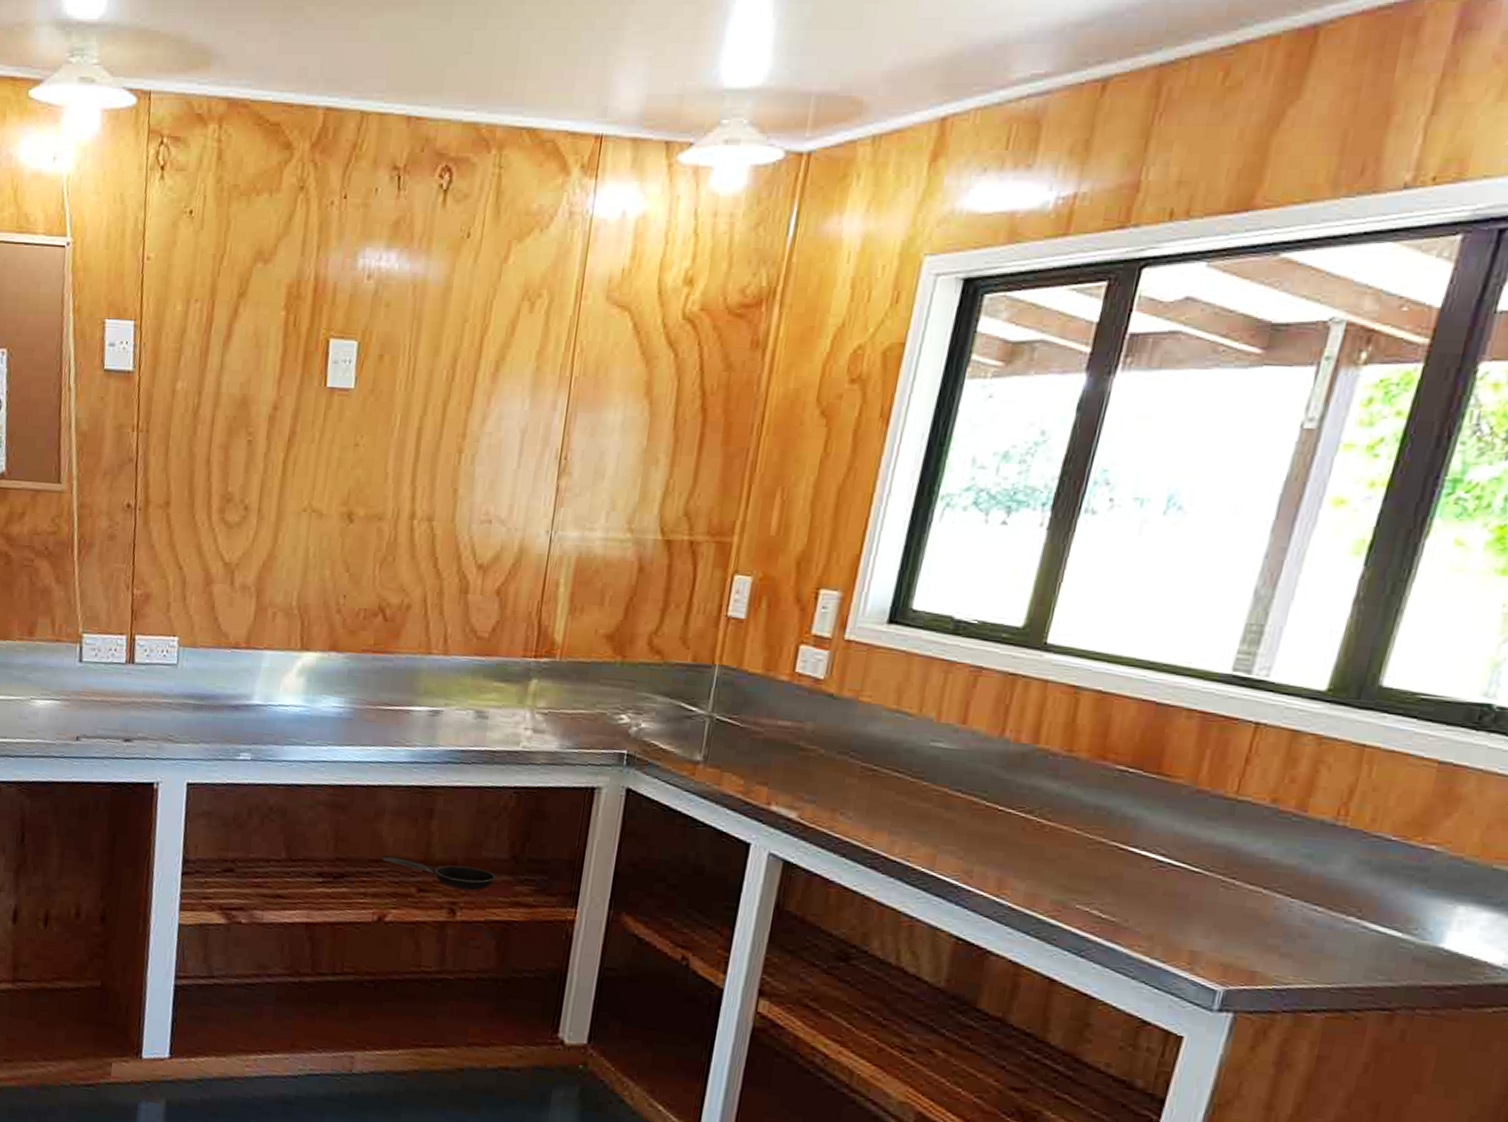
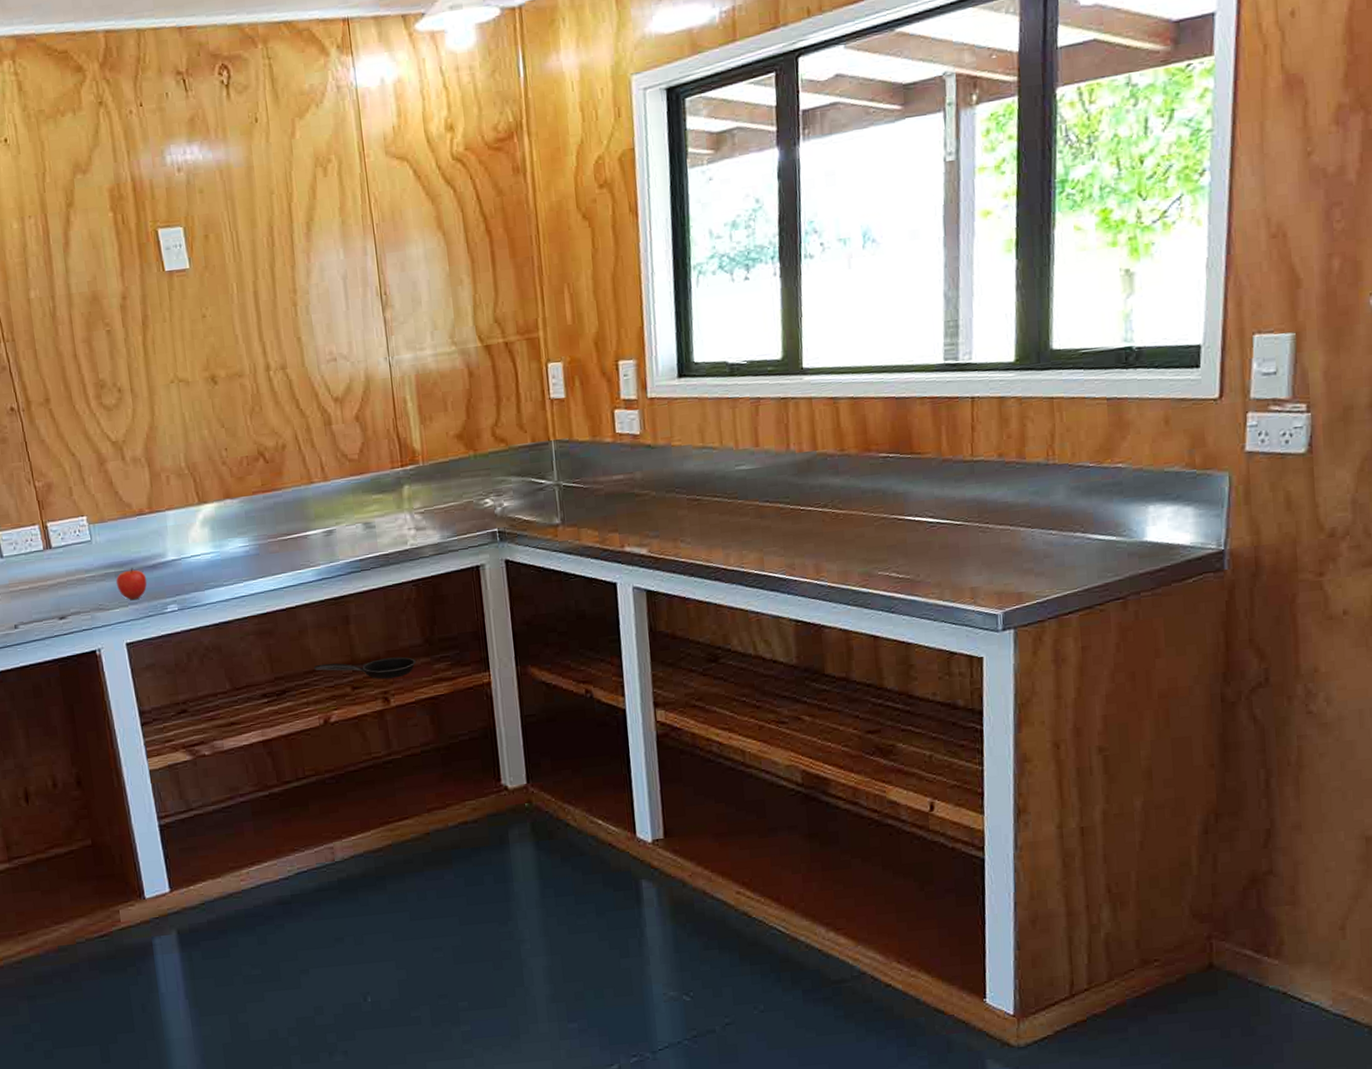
fruit: none [192,702,226,738] -> present [115,567,148,600]

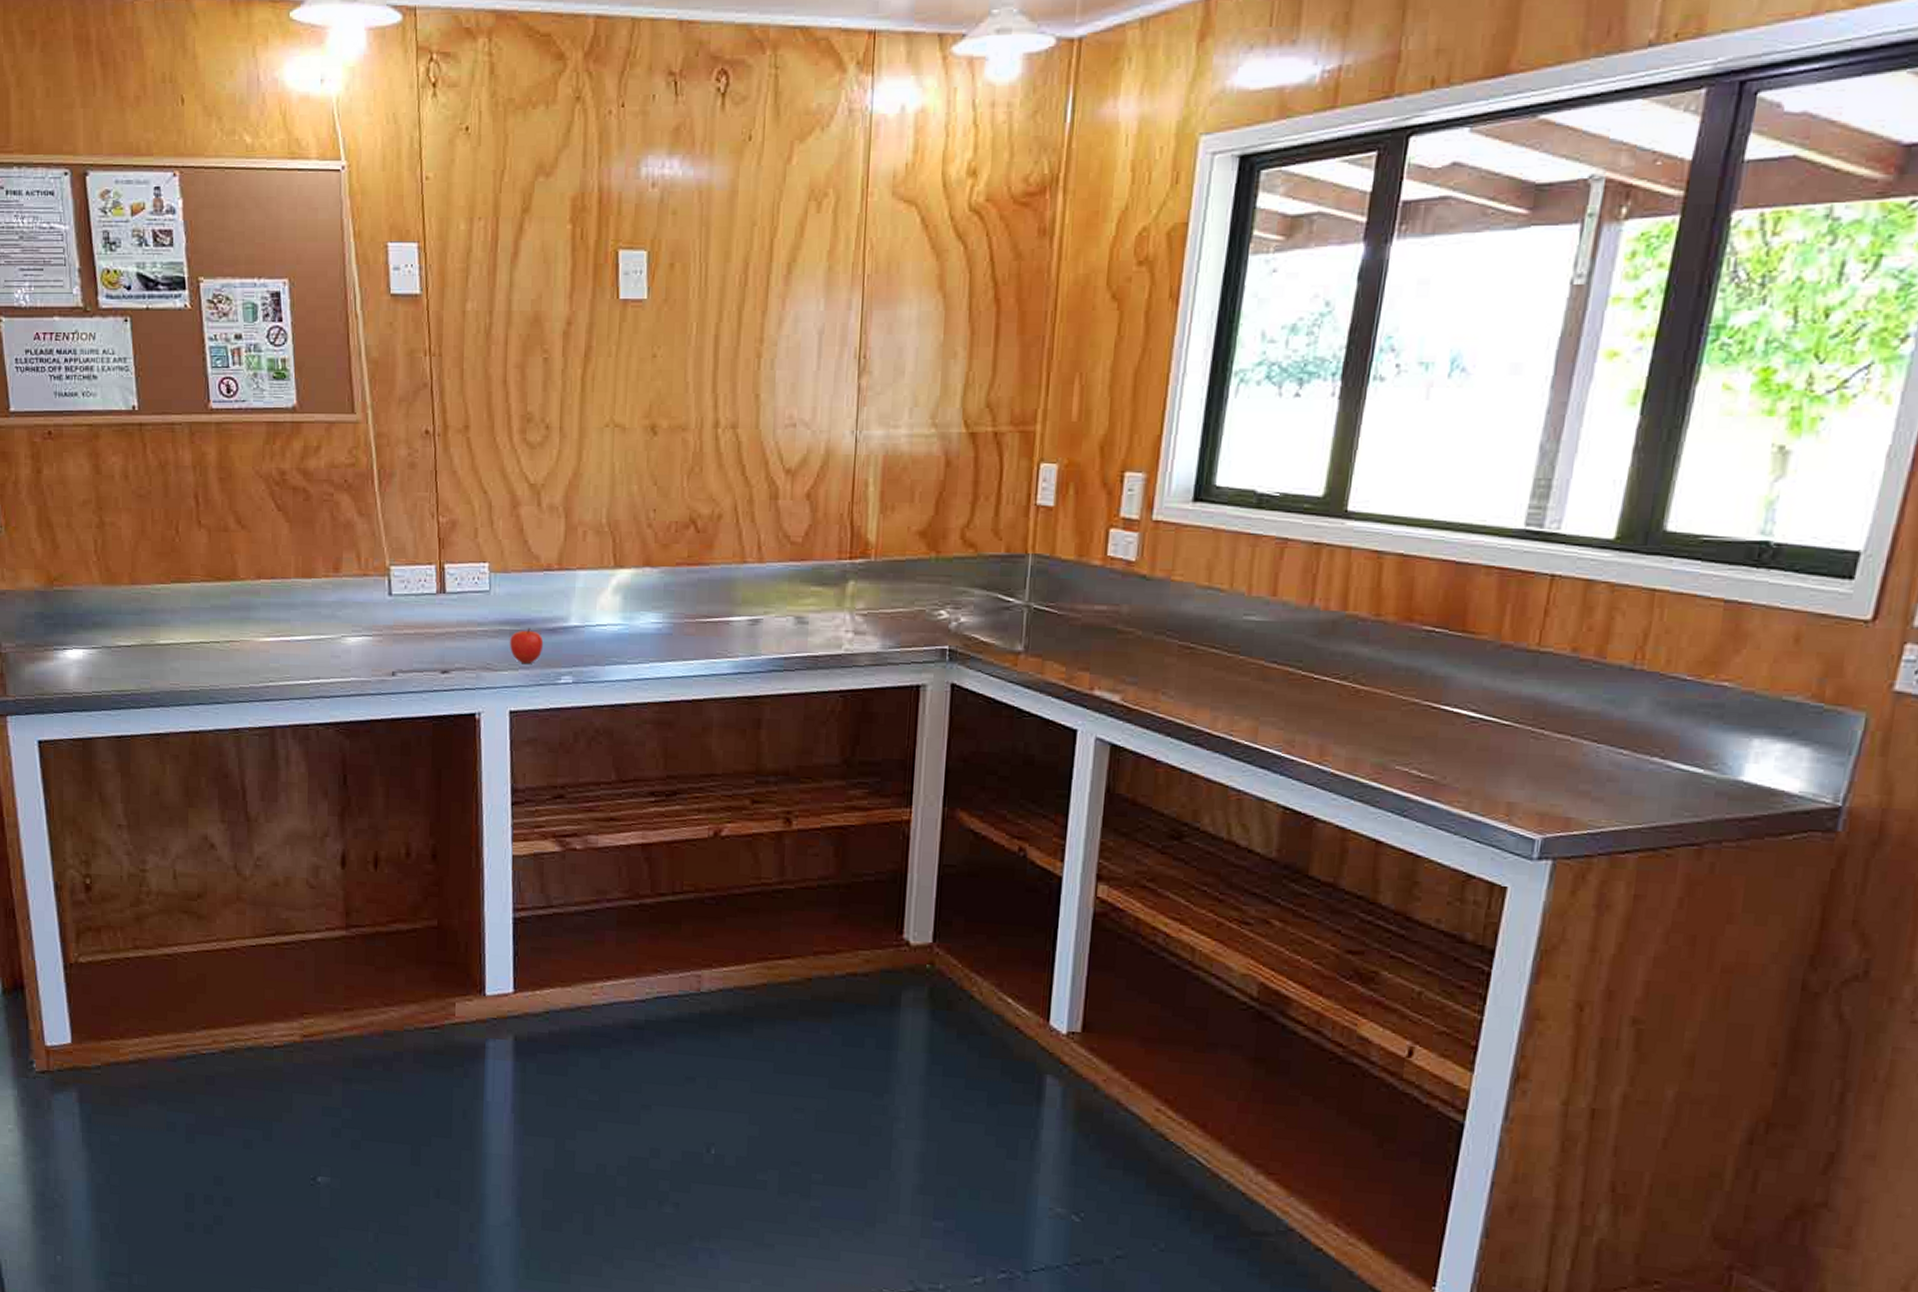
frying pan: present [314,656,416,680] -> none [712,768,829,798]

